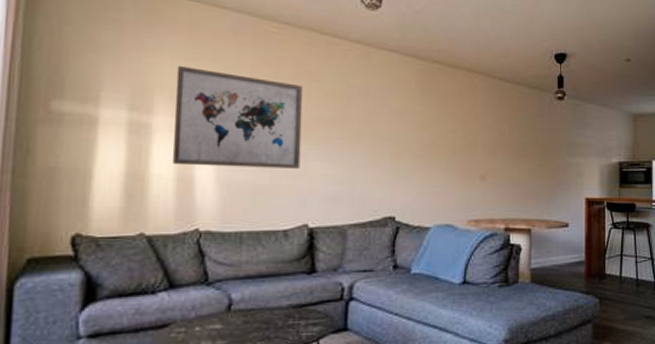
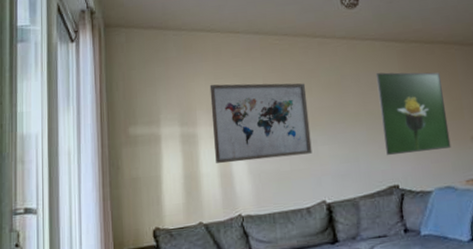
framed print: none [387,90,460,184] -> present [376,72,451,156]

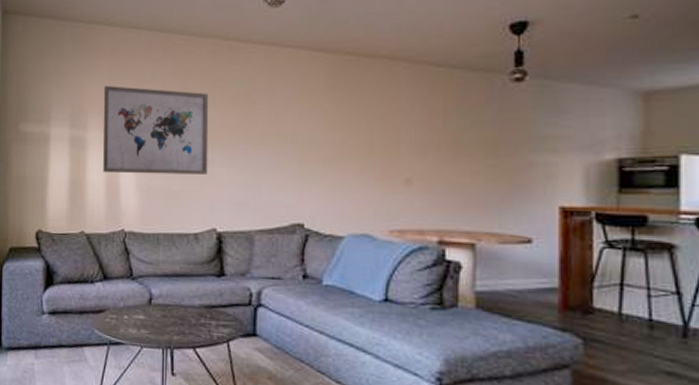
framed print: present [376,72,451,156] -> none [294,89,378,189]

